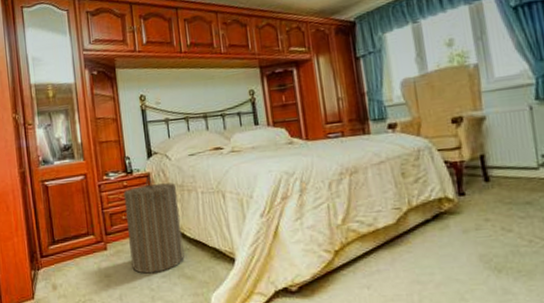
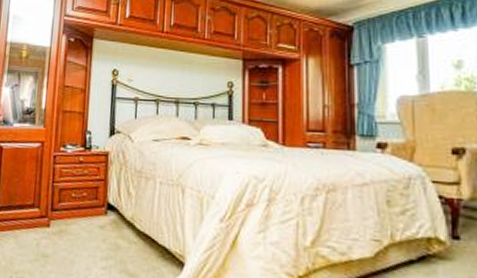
laundry hamper: present [123,175,185,274] -> none [72,155,135,263]

